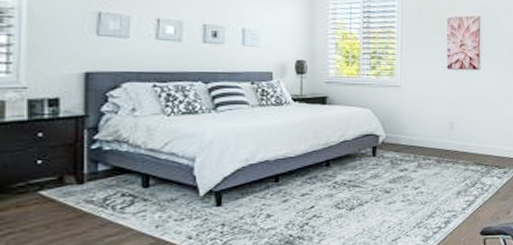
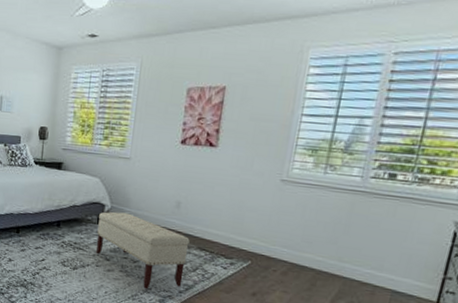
bench: none [372,140,466,214] -> present [96,211,190,289]

